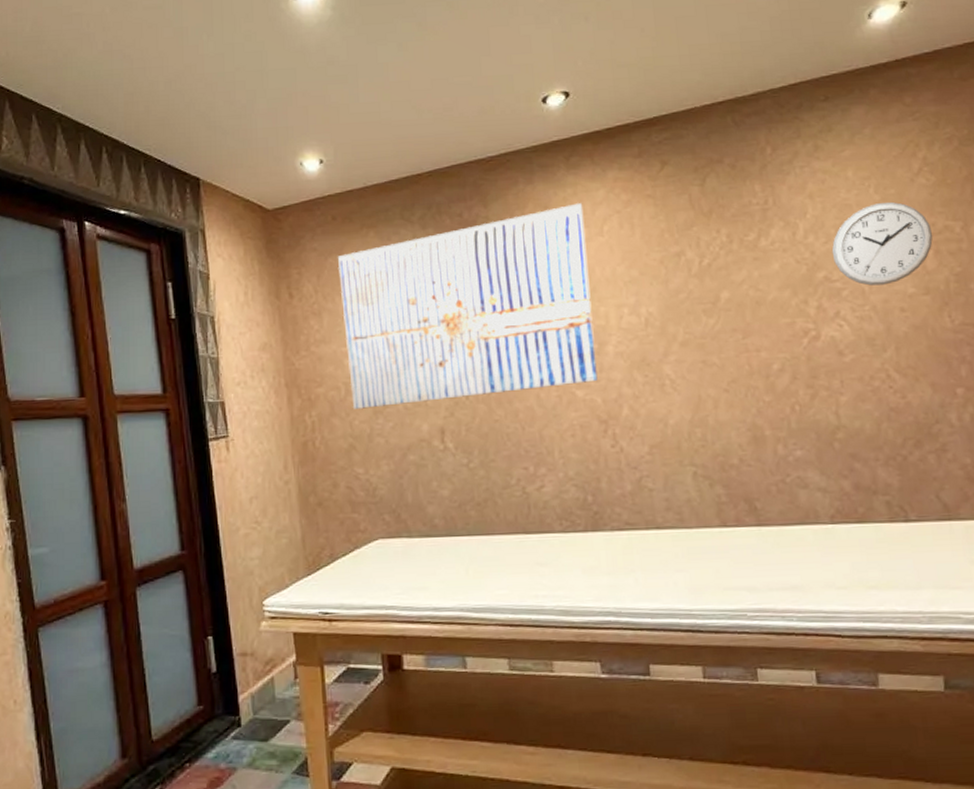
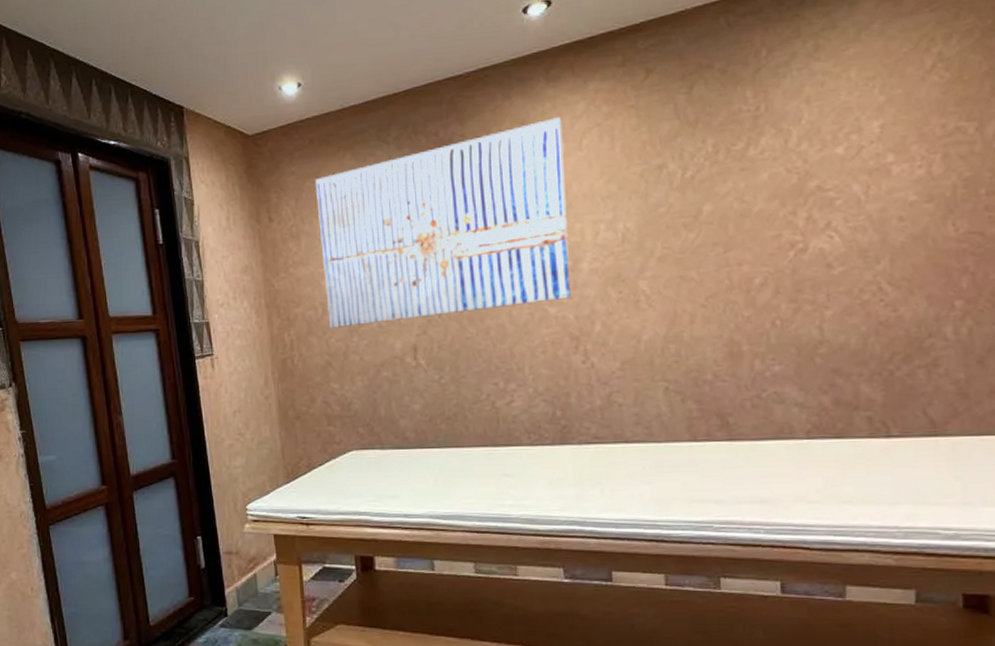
wall clock: present [831,201,933,286] -> none [826,102,943,194]

